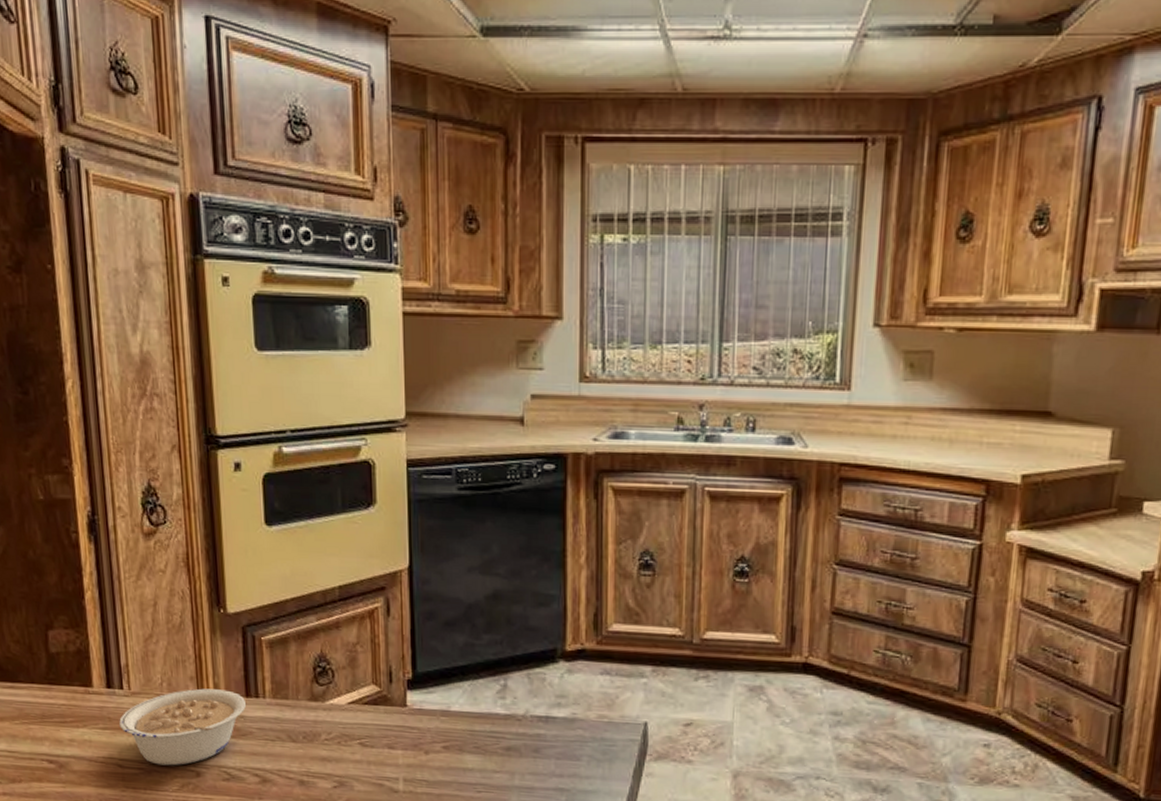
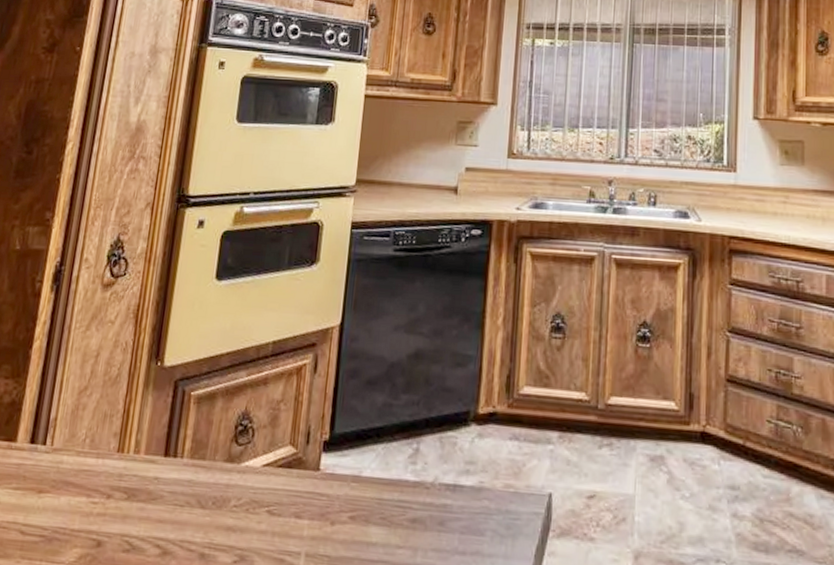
legume: present [119,688,247,766] -> none [32,446,164,534]

